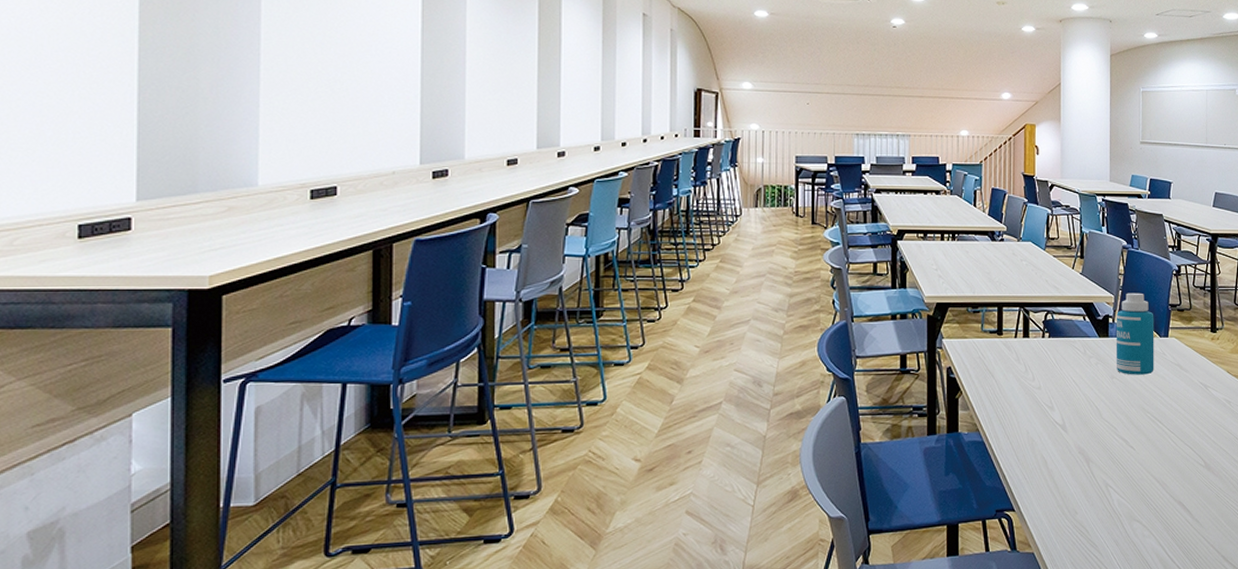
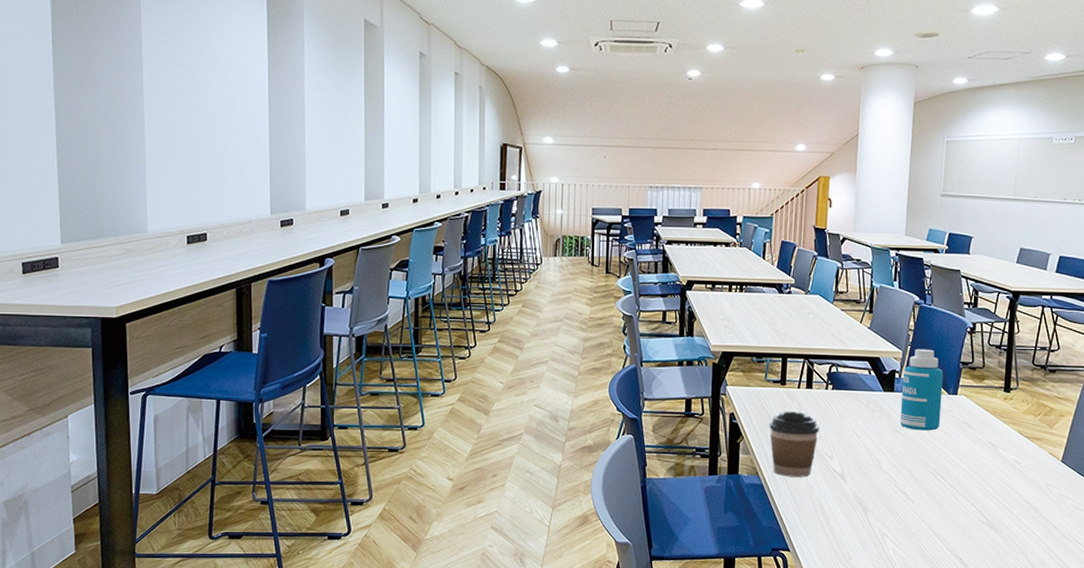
coffee cup: none [988,361,1038,432] -> present [769,410,819,477]

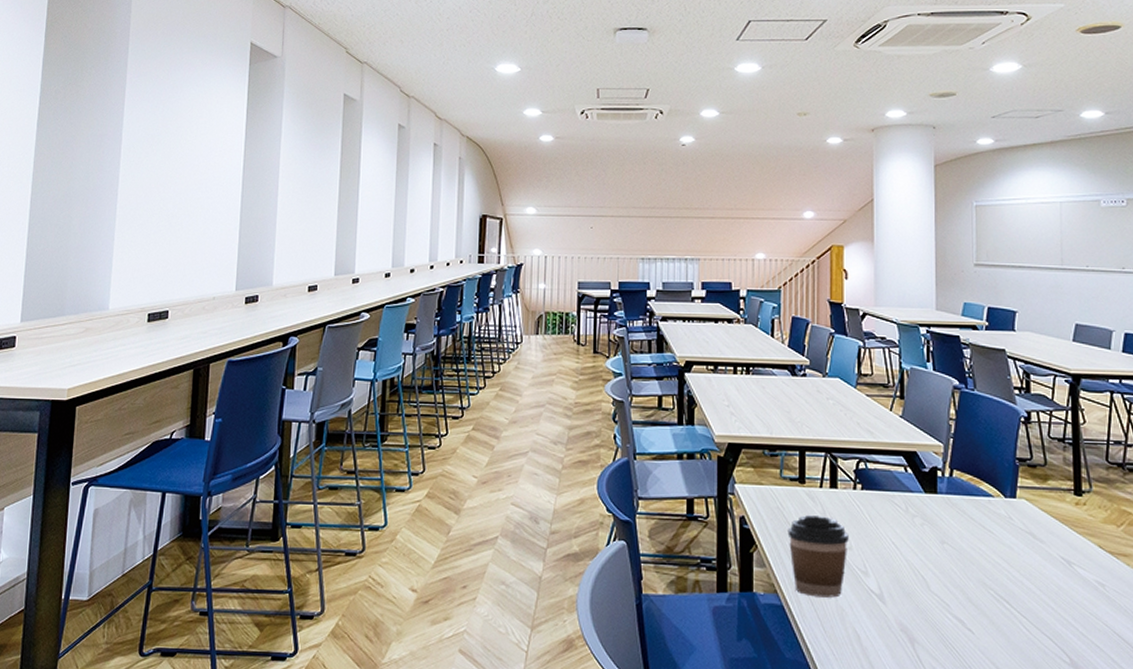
bottle: present [899,349,944,431] -> none [946,442,998,542]

